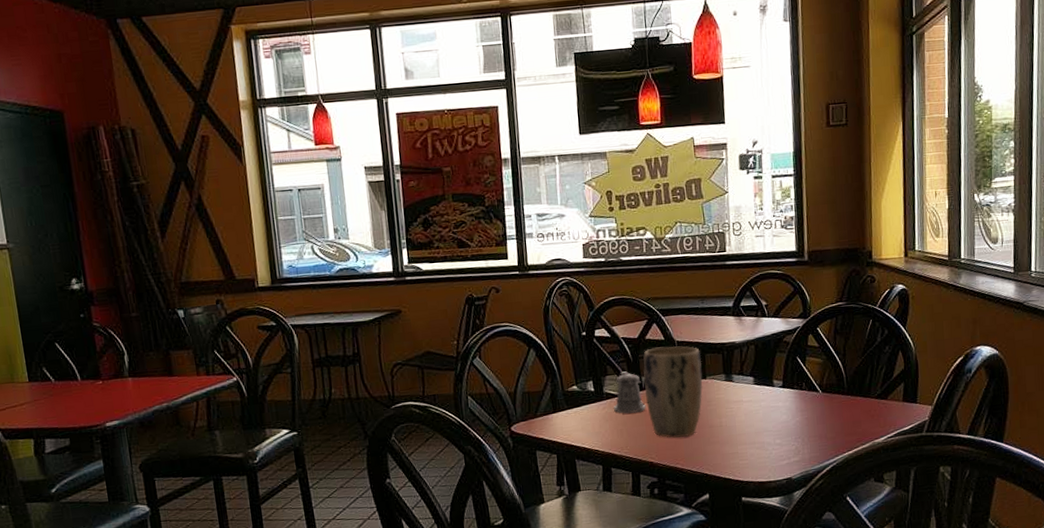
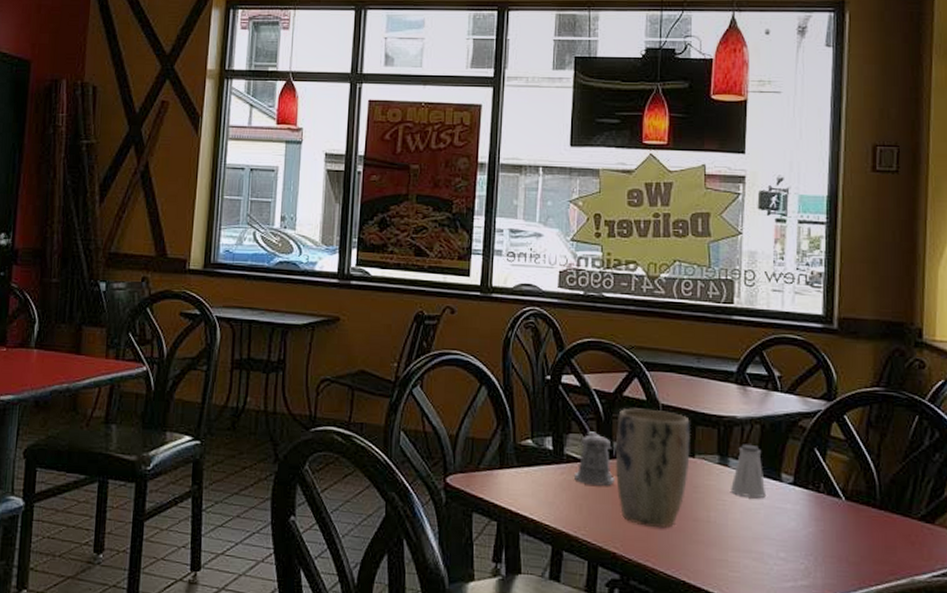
saltshaker: none [736,361,763,403] -> present [731,444,767,498]

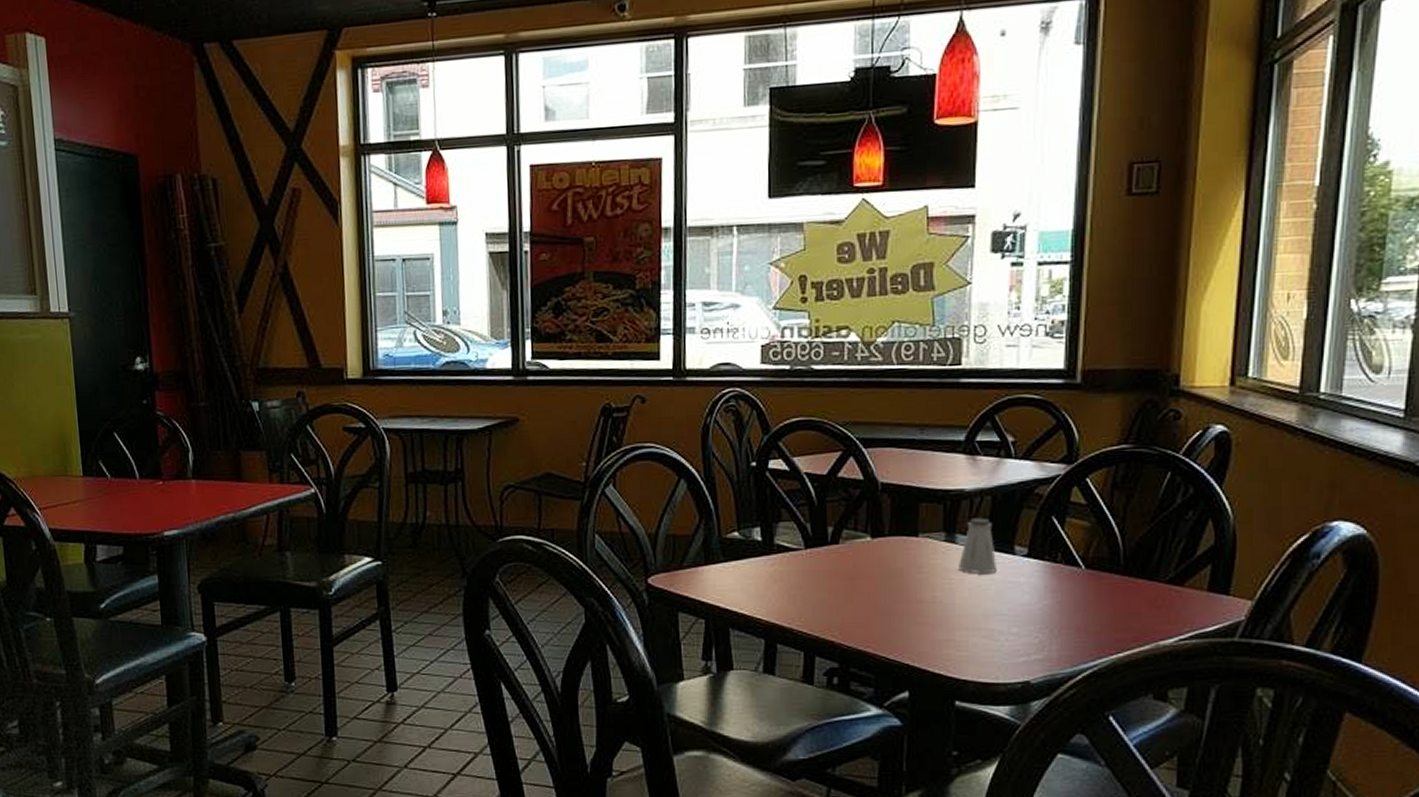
pepper shaker: present [574,431,615,486] -> none [786,518,830,574]
plant pot: present [615,408,691,527] -> none [830,489,914,612]

